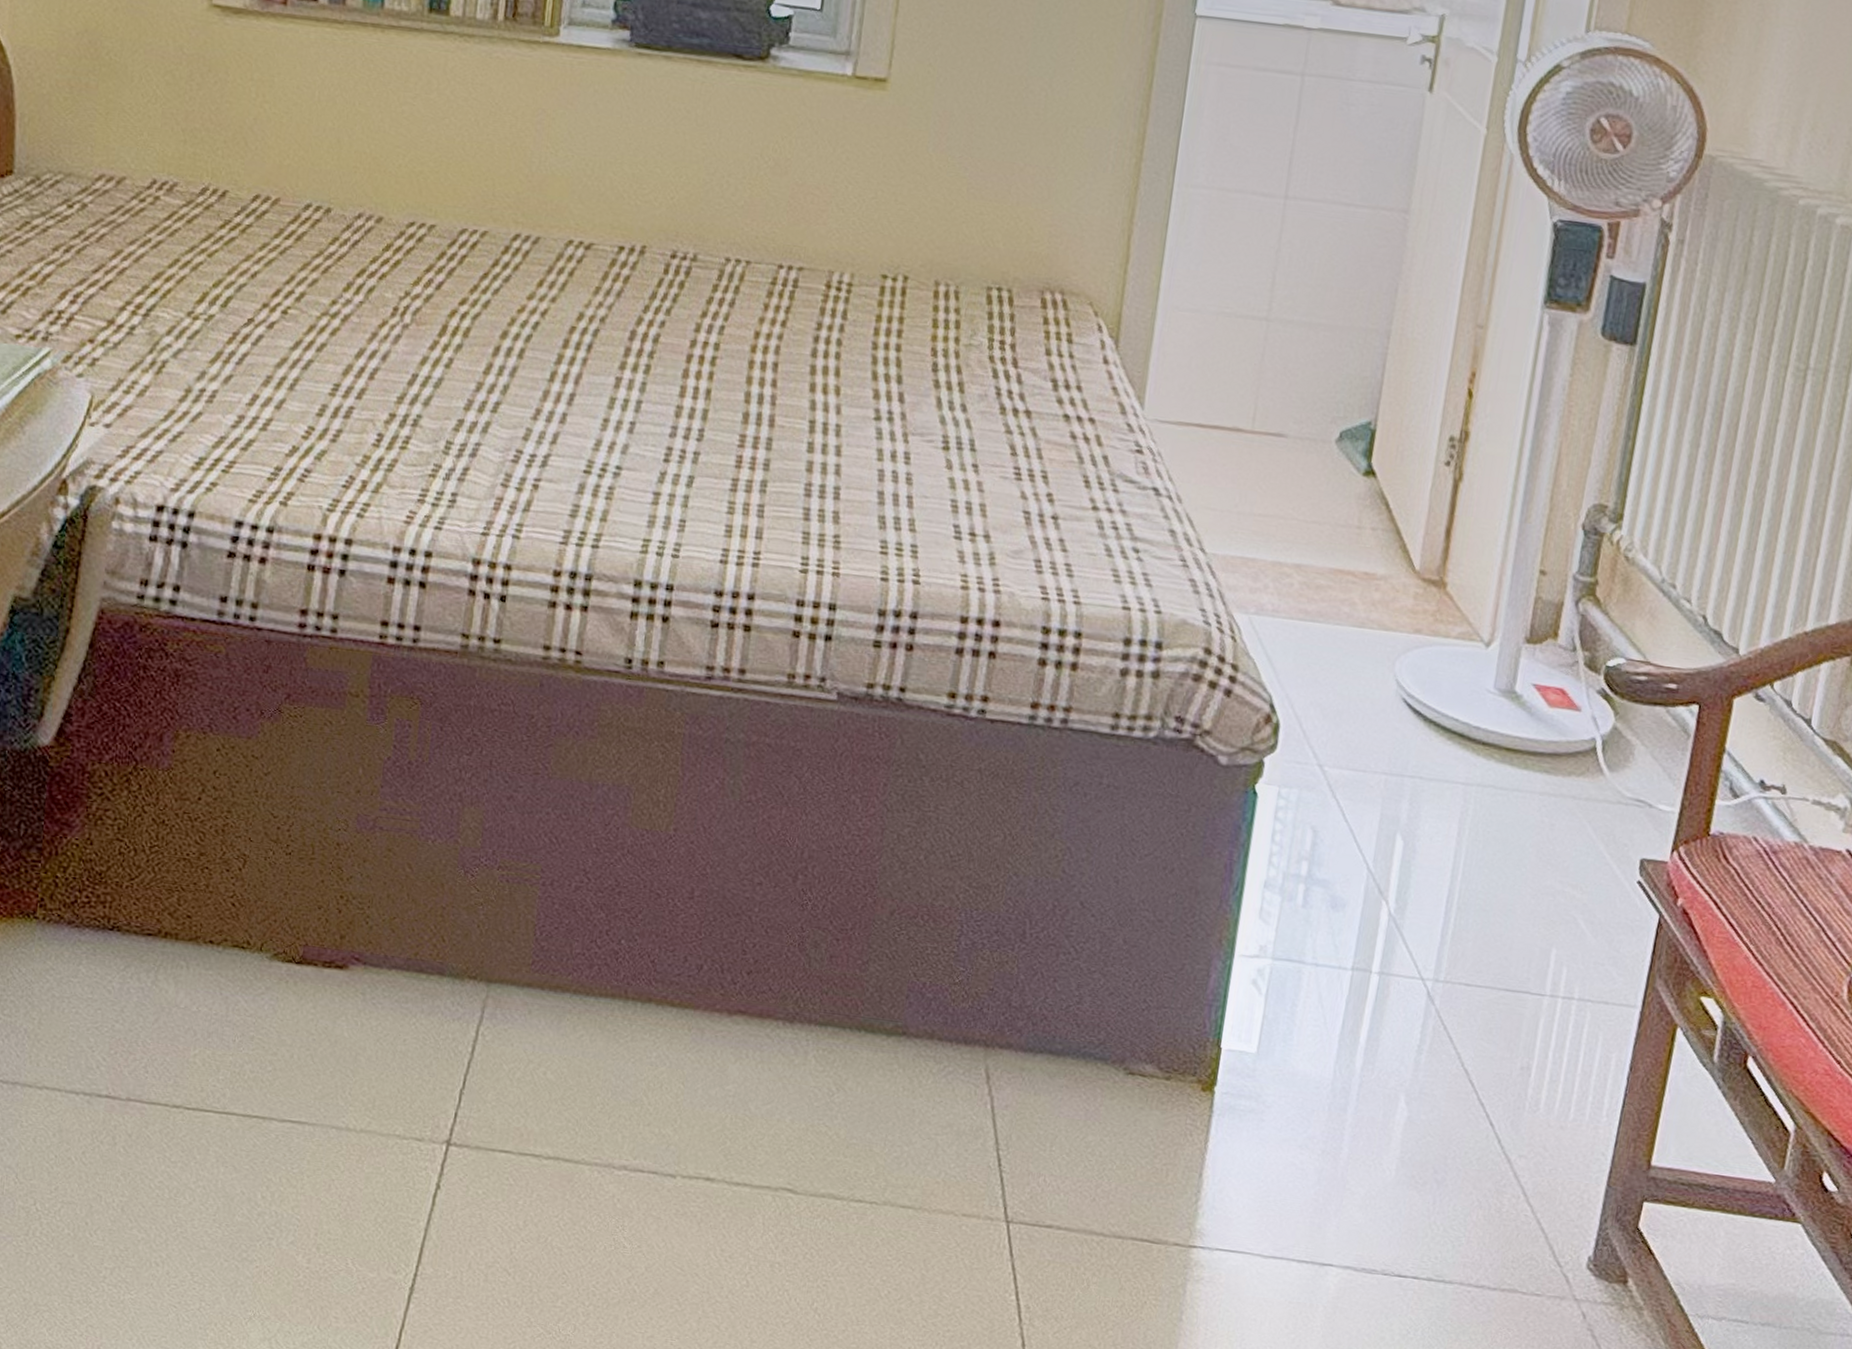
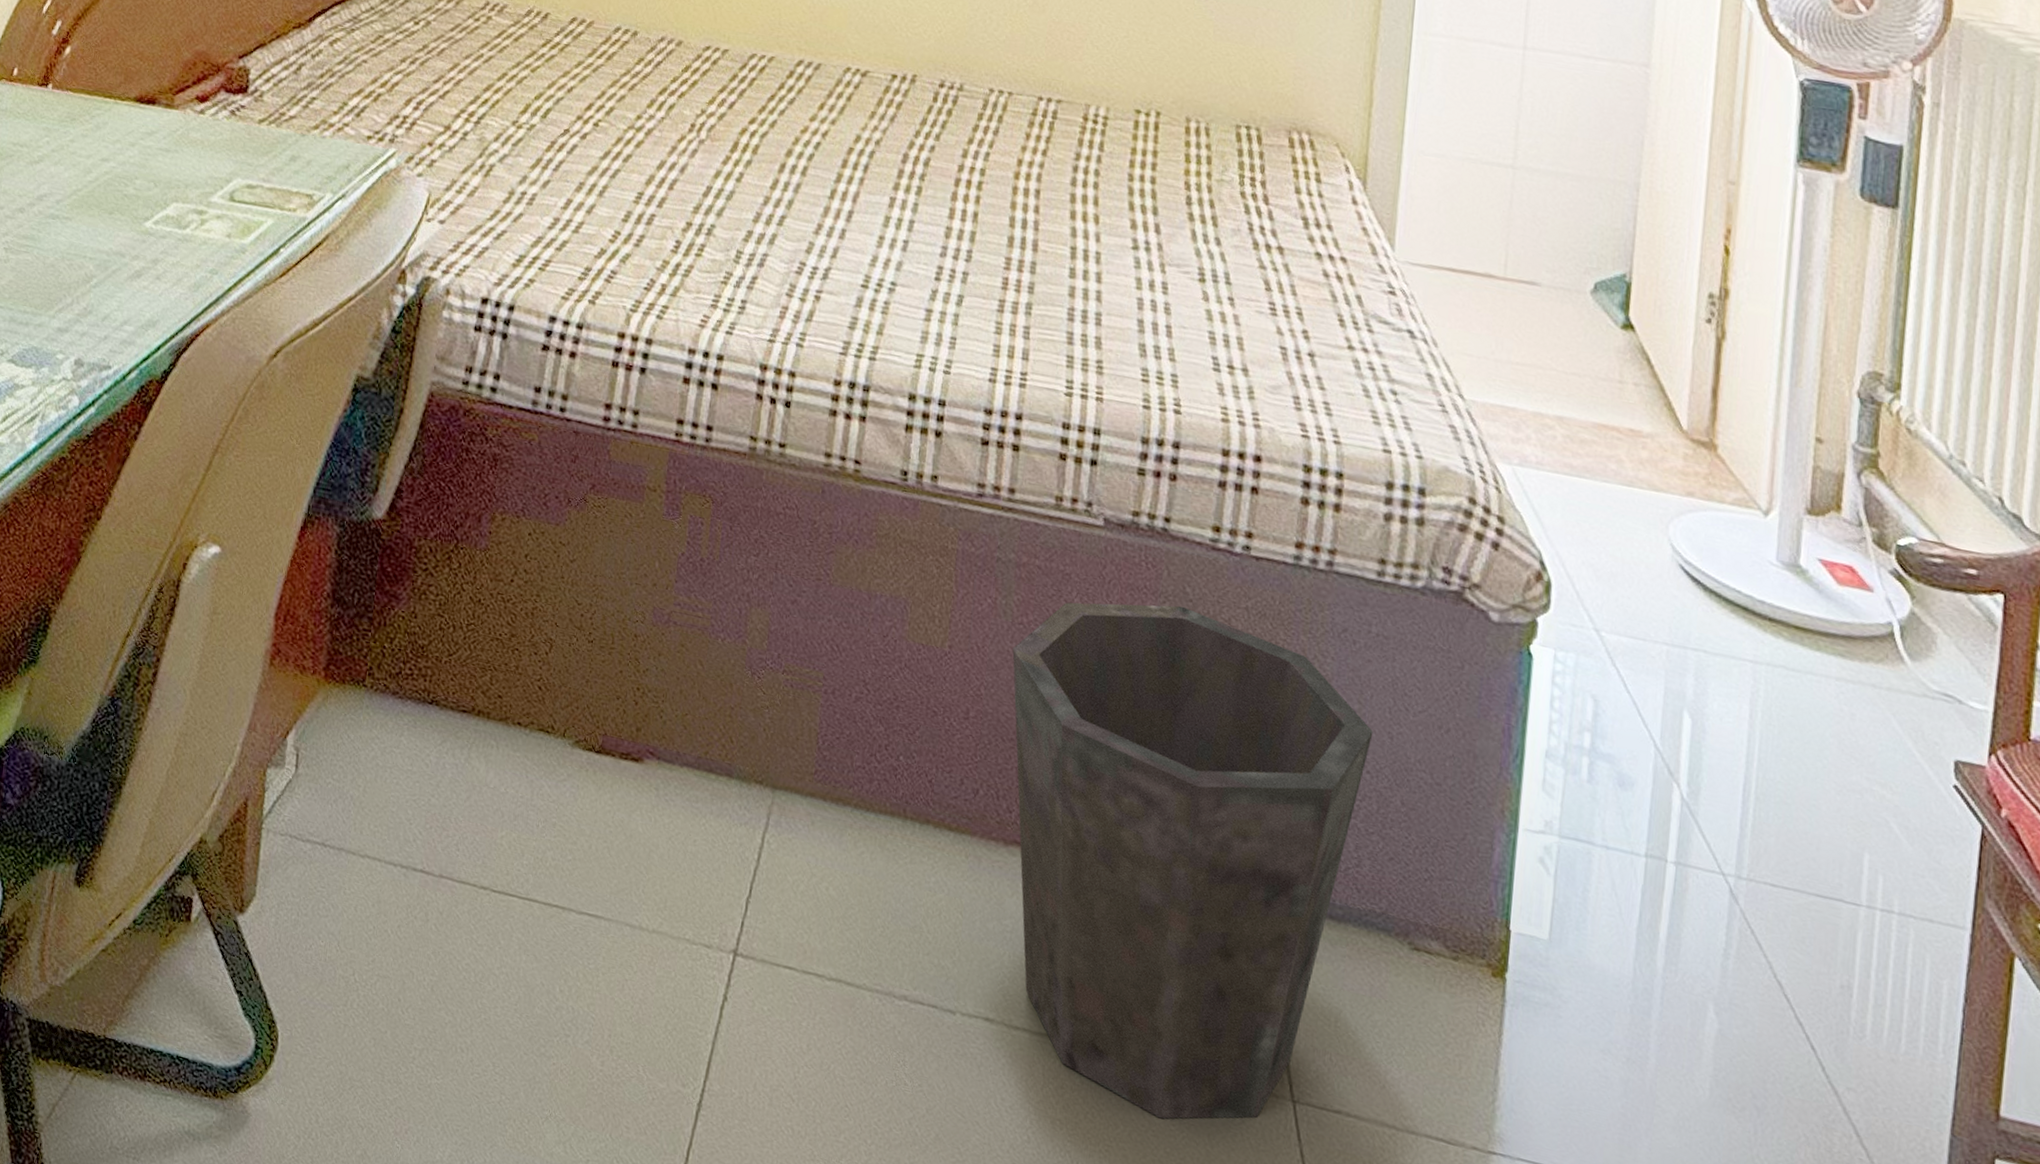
waste bin: none [740,772,1100,1251] -> present [1012,602,1373,1119]

